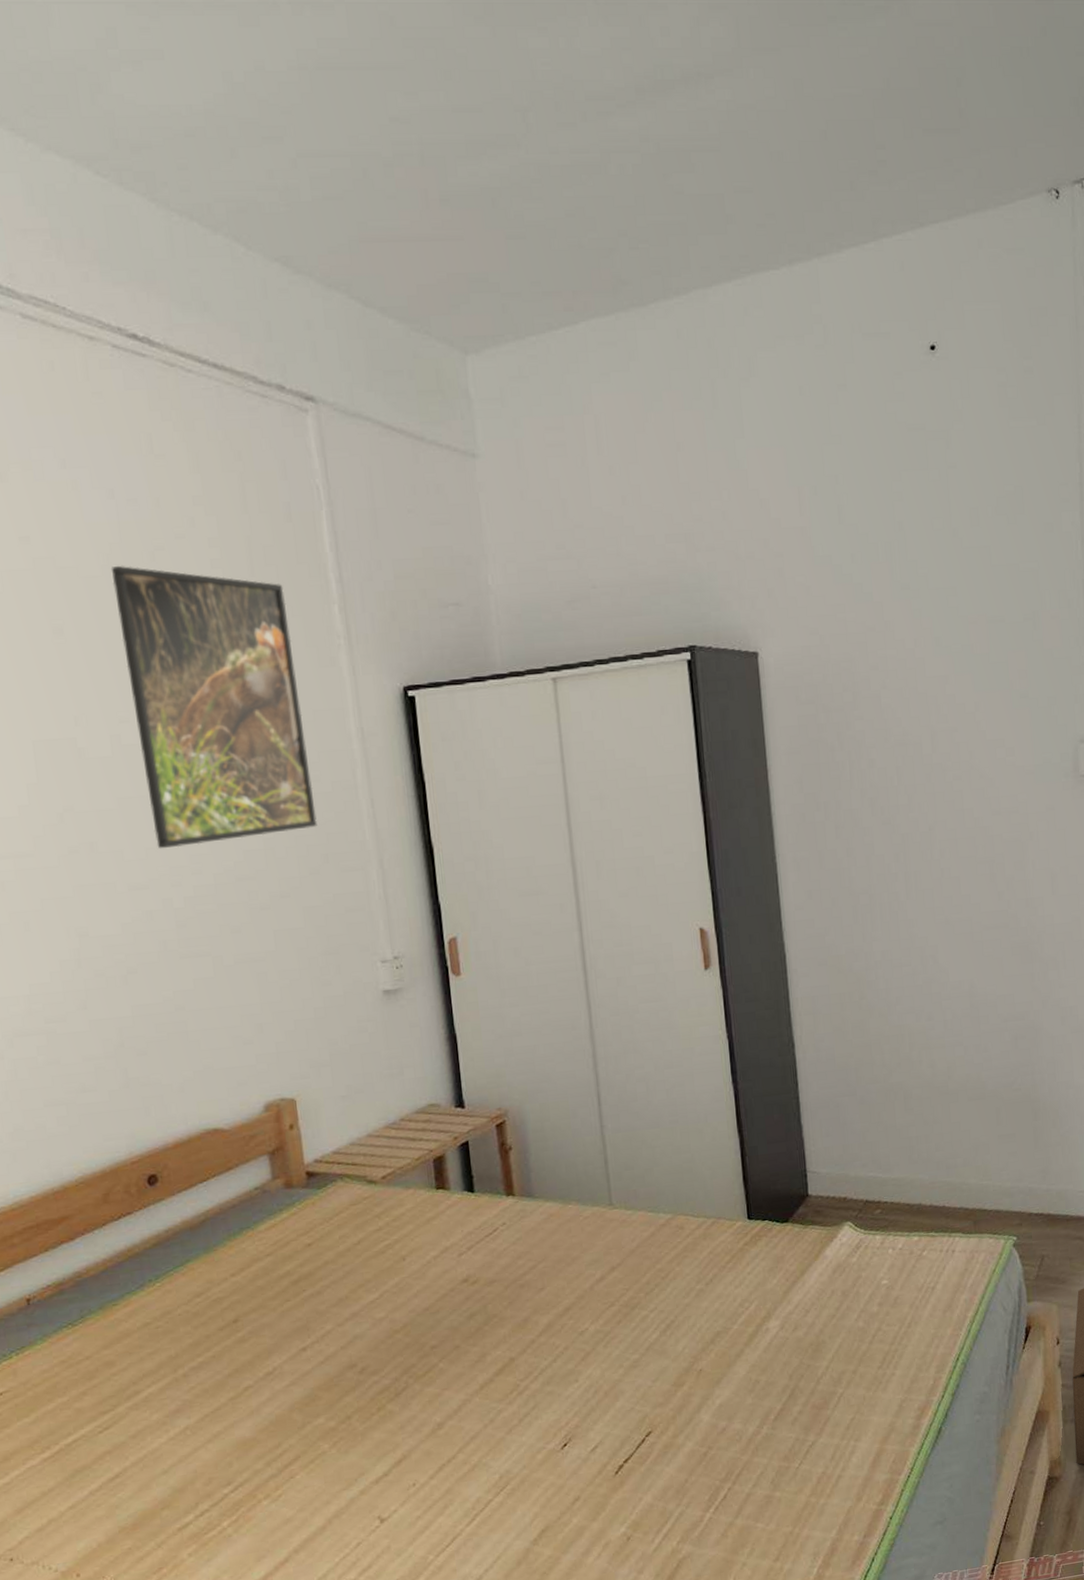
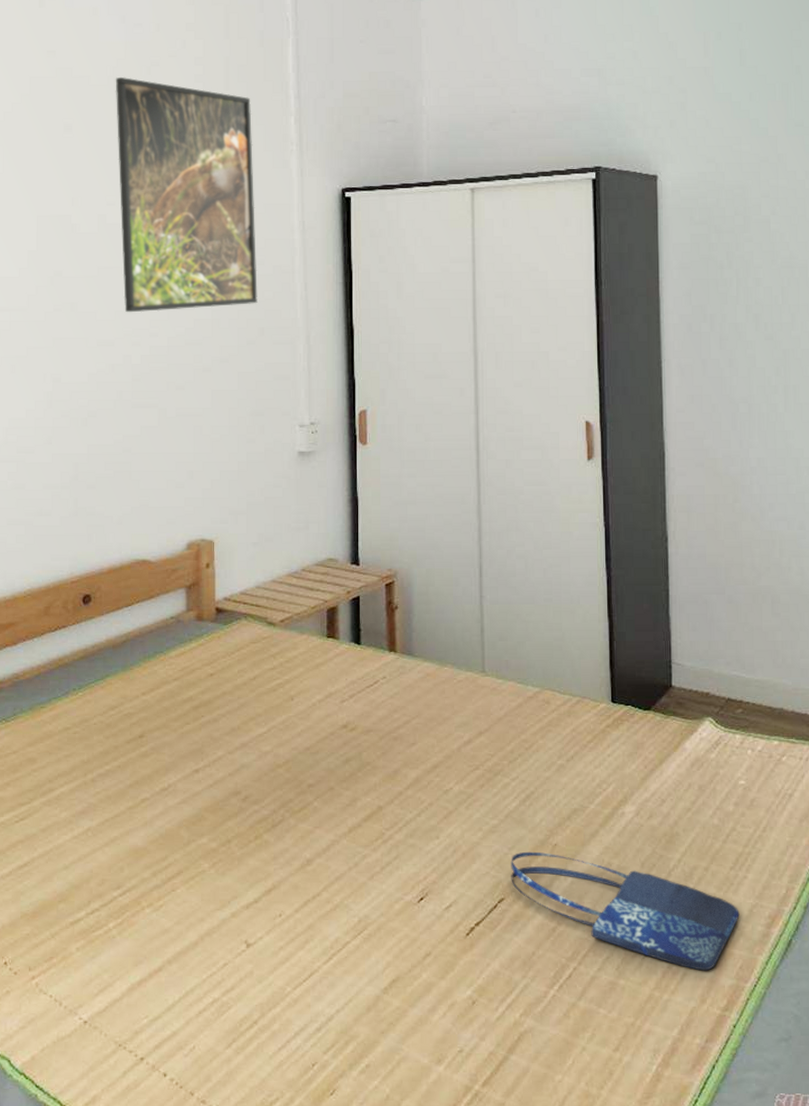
shopping bag: none [655,1379,890,1471] -> present [511,851,740,971]

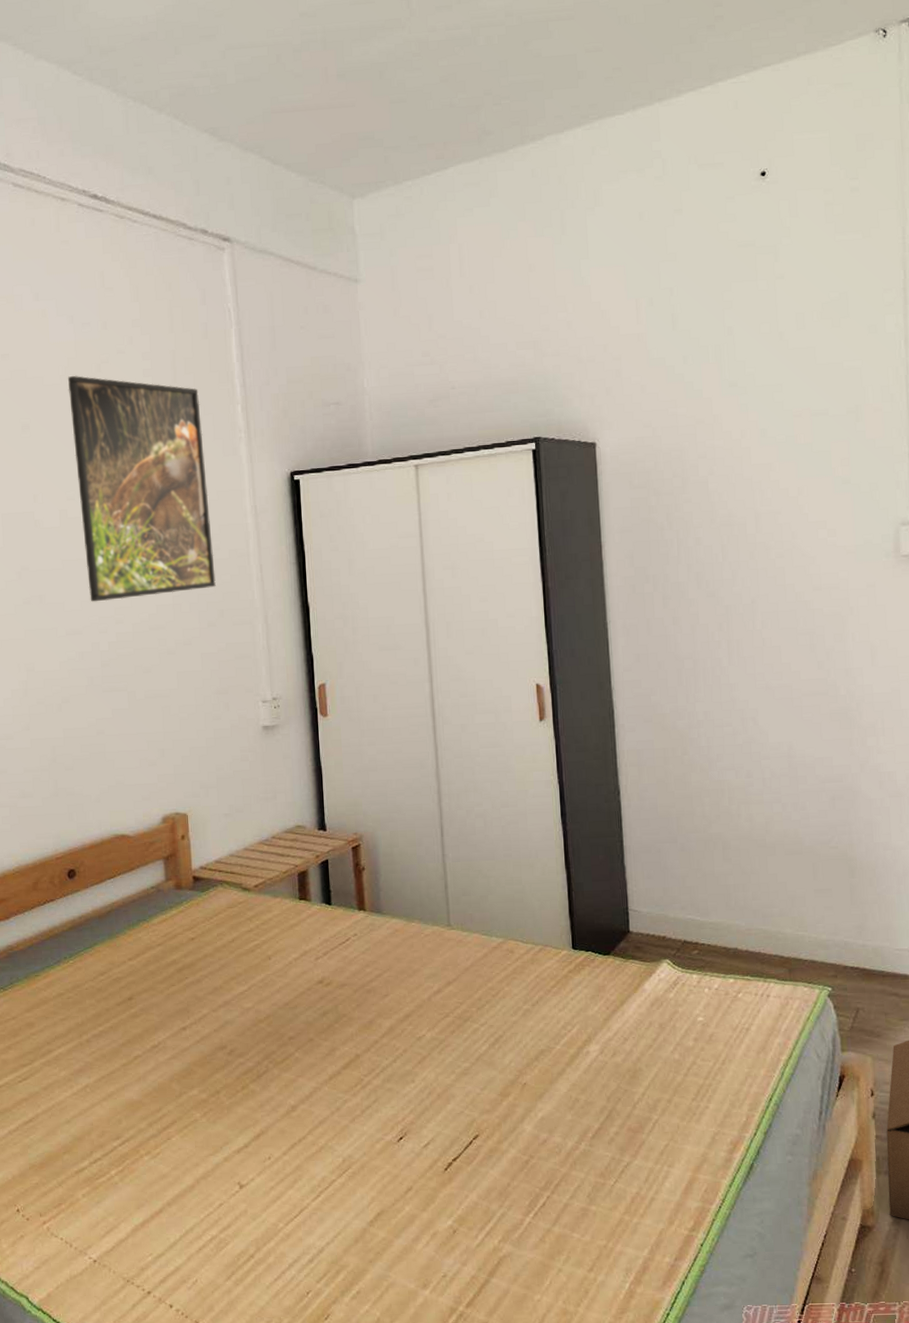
shopping bag: present [511,851,740,971] -> none [483,1091,703,1195]

